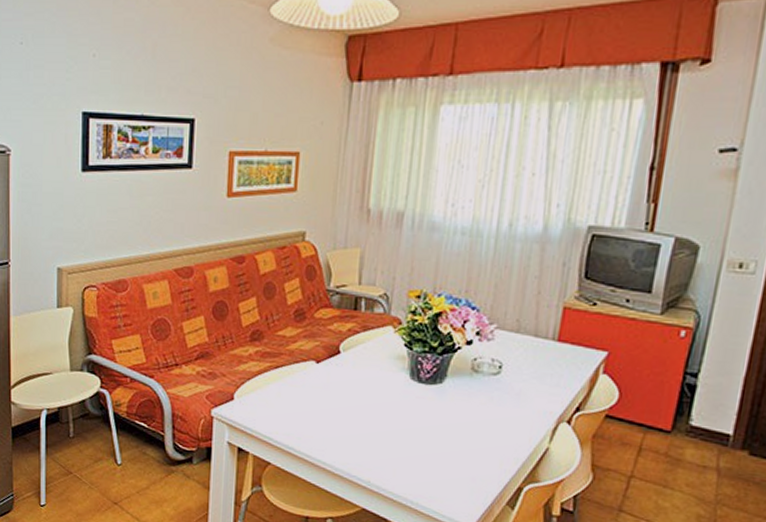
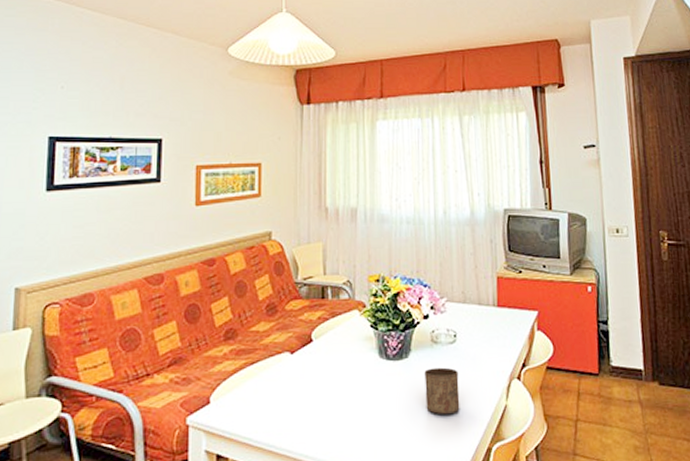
cup: none [455,397,498,448] -> present [424,367,460,415]

